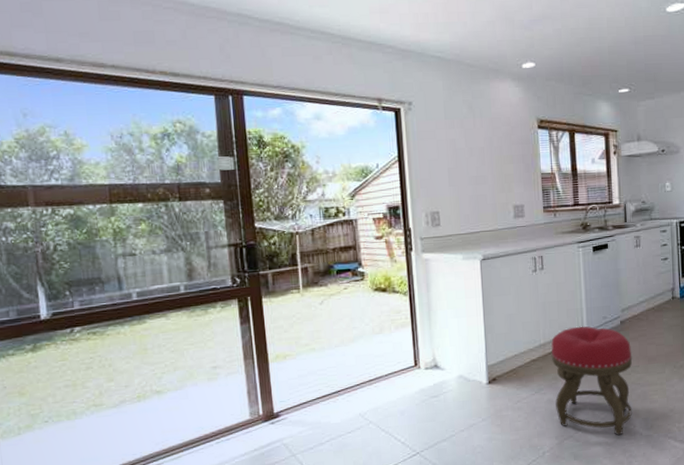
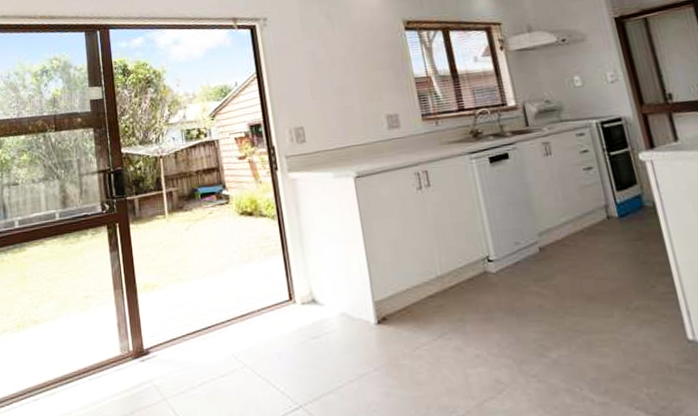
stool: present [551,326,633,436] -> none [450,254,575,401]

